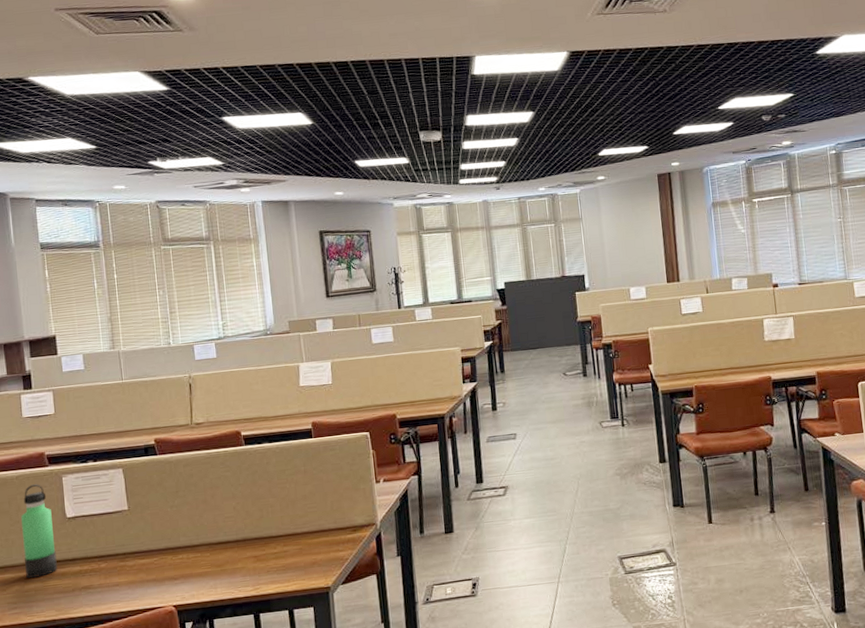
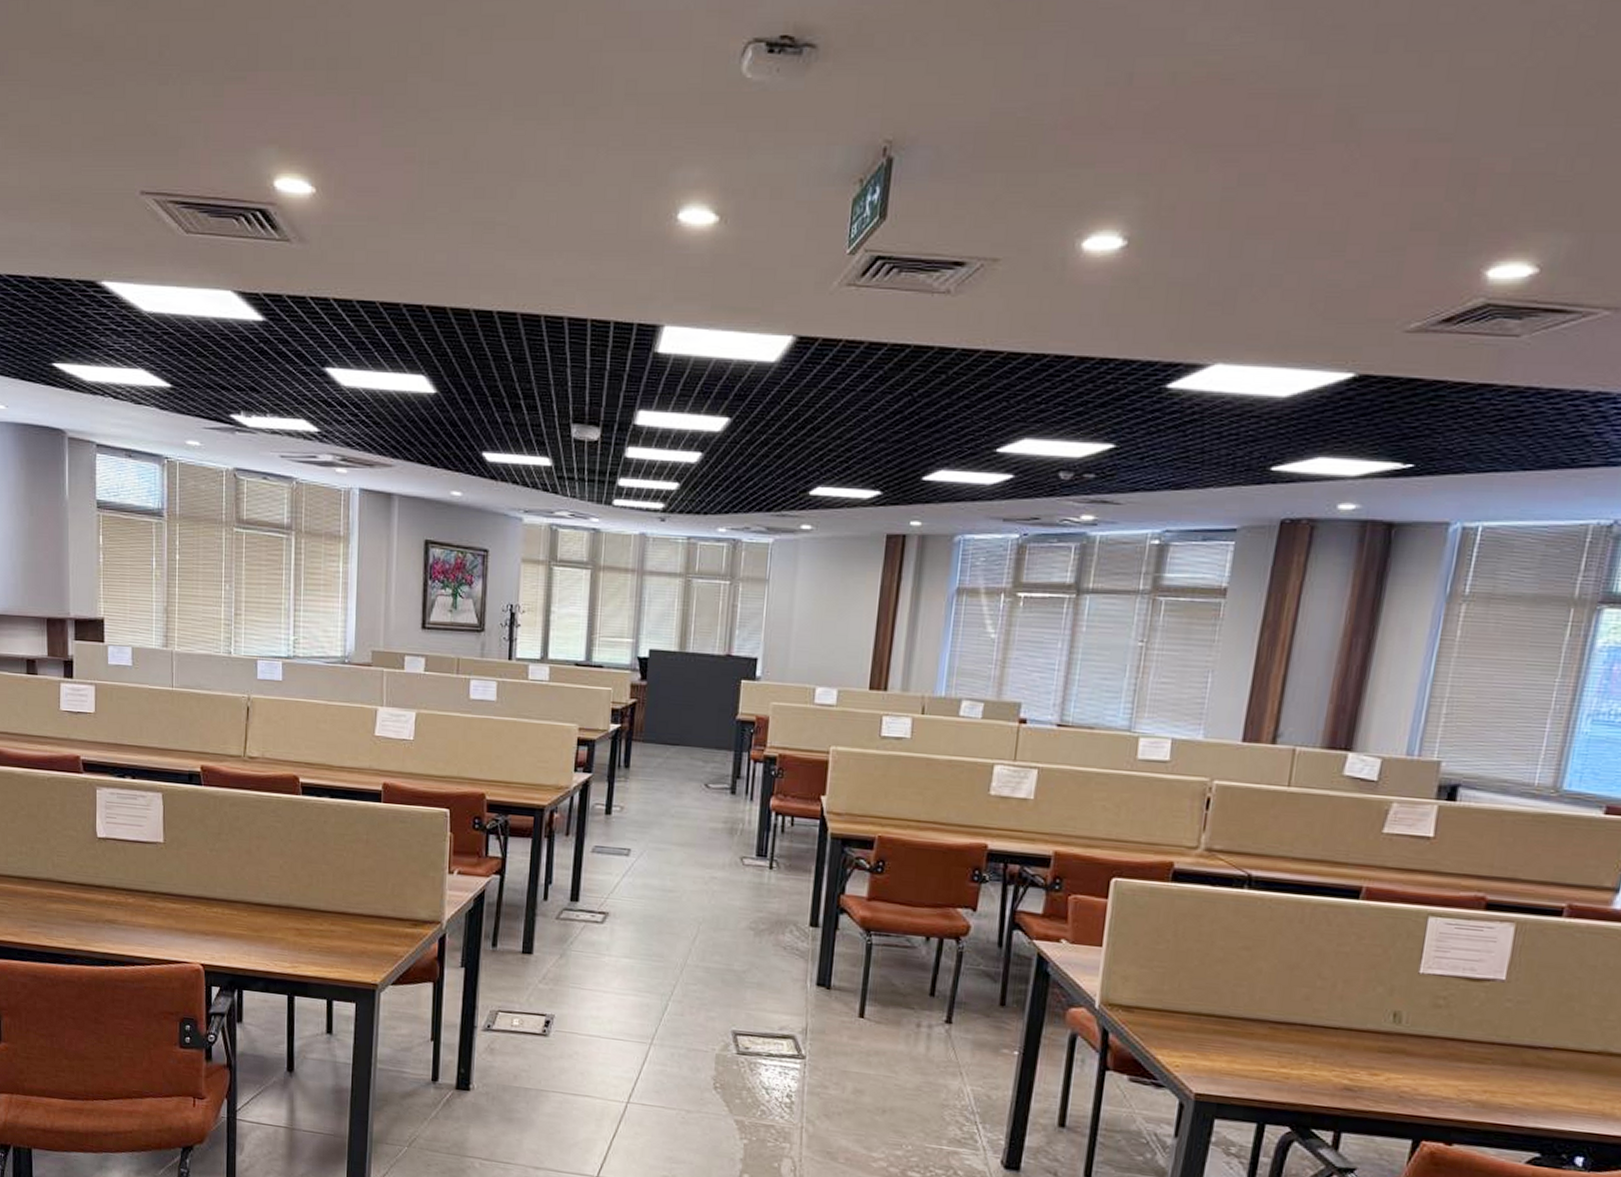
thermos bottle: present [21,484,57,578] -> none [49,791,82,898]

